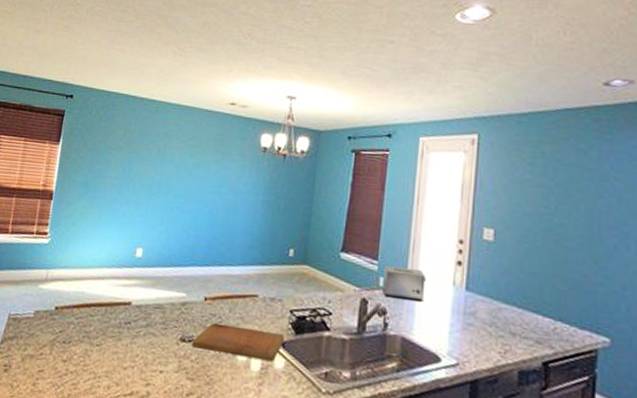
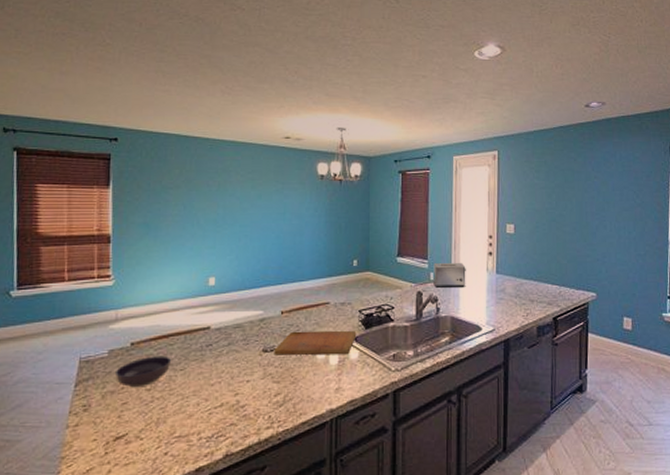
bowl: none [37,324,89,357] -> present [116,355,171,388]

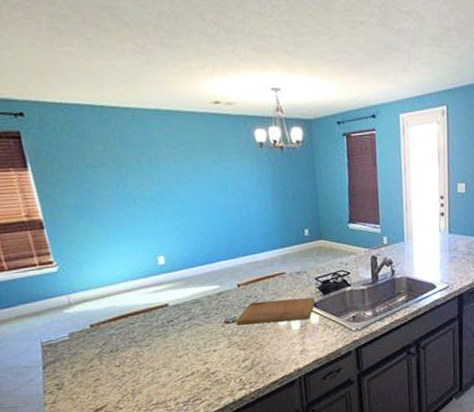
bowl: present [116,355,171,388] -> none [81,334,135,366]
toaster: present [433,262,466,289] -> none [386,225,419,251]

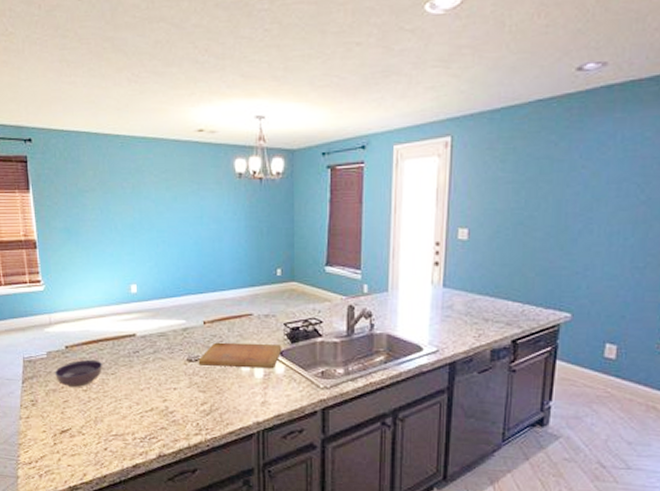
bowl: none [81,334,135,366] -> present [55,359,102,388]

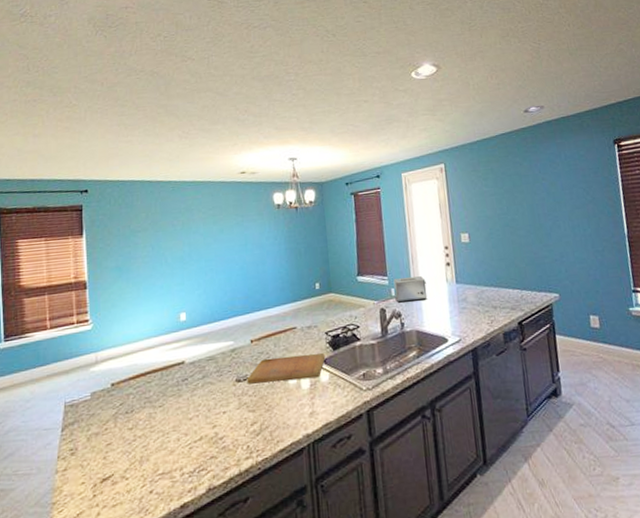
bowl: present [55,359,102,388] -> none [99,393,150,428]
toaster: none [367,273,406,303] -> present [393,276,428,303]

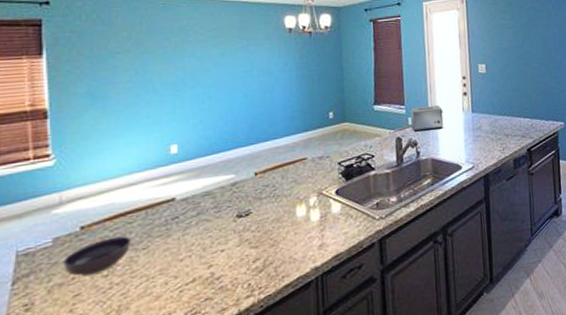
bowl: none [99,393,150,428] -> present [64,235,130,277]
cutting board: present [246,353,326,384] -> none [249,184,338,219]

